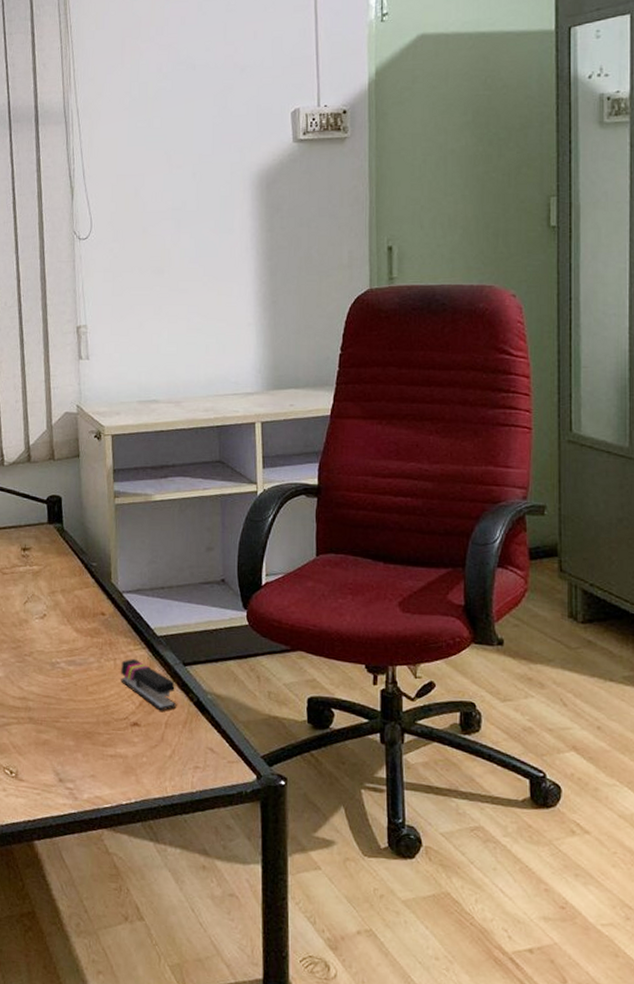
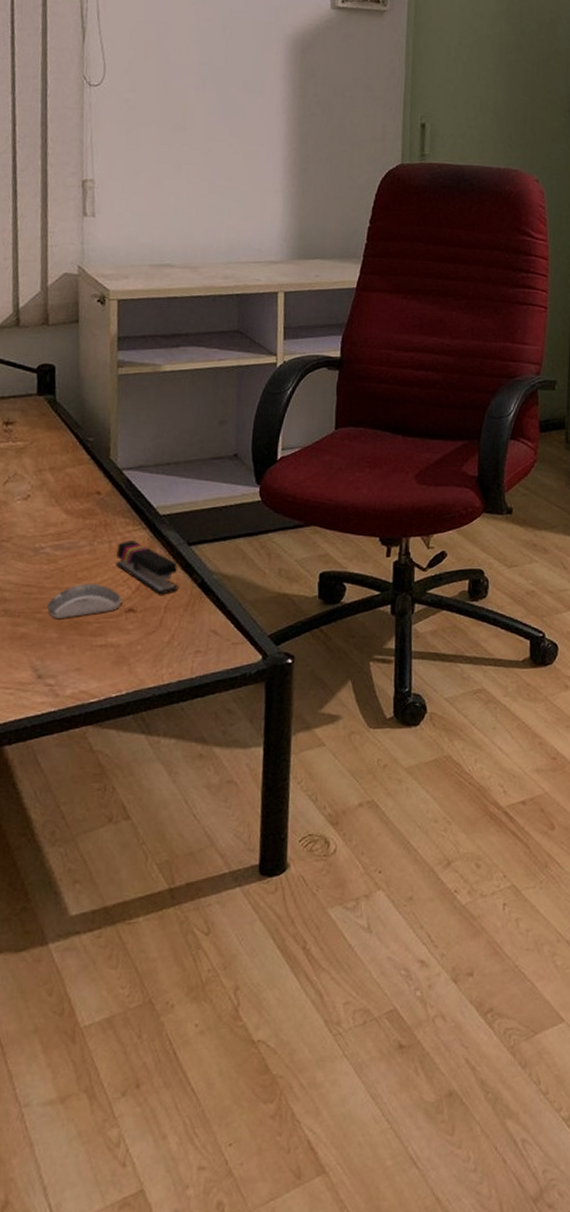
computer mouse: none [64,697,128,729] -> present [47,584,123,620]

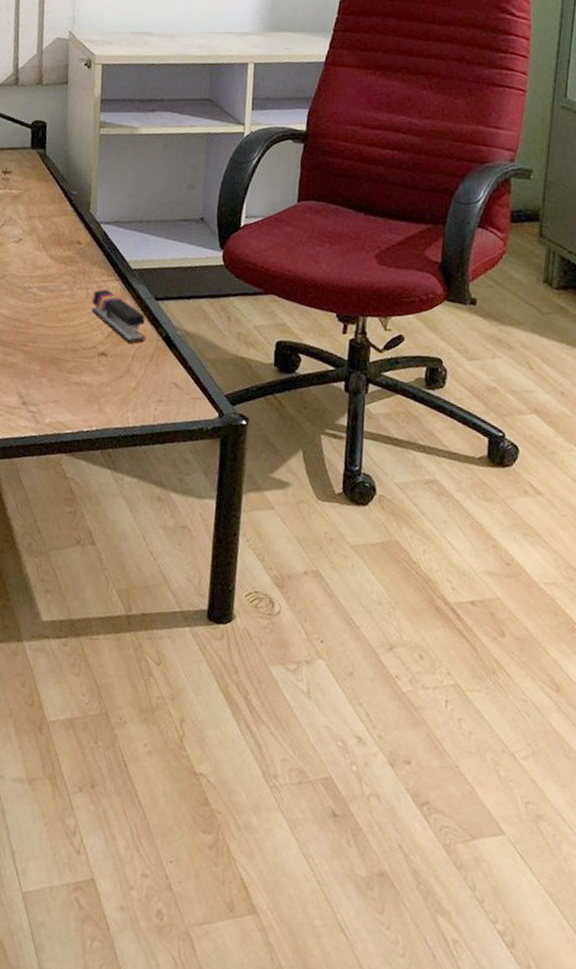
computer mouse: present [47,584,123,620] -> none [32,324,96,354]

